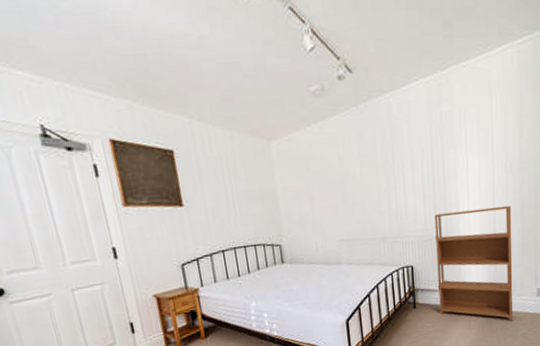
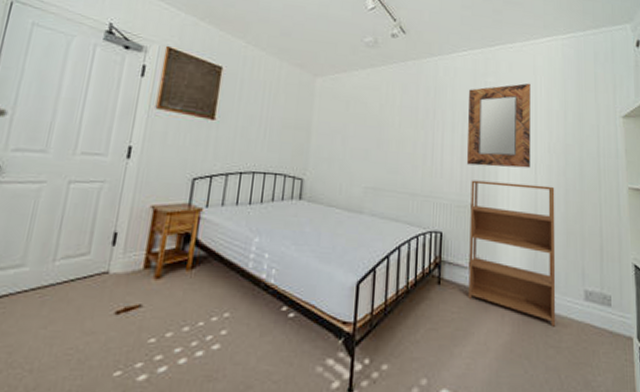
home mirror: none [425,103,489,201] -> present [467,83,531,169]

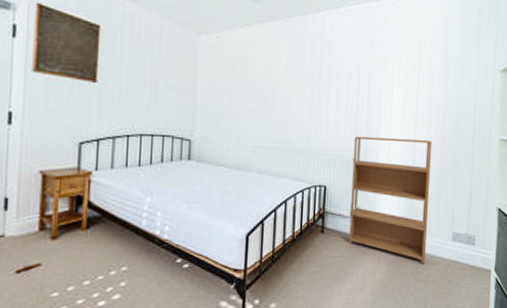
home mirror: present [467,83,531,169] -> none [351,38,416,124]

